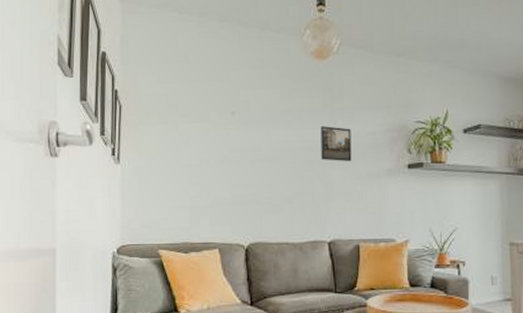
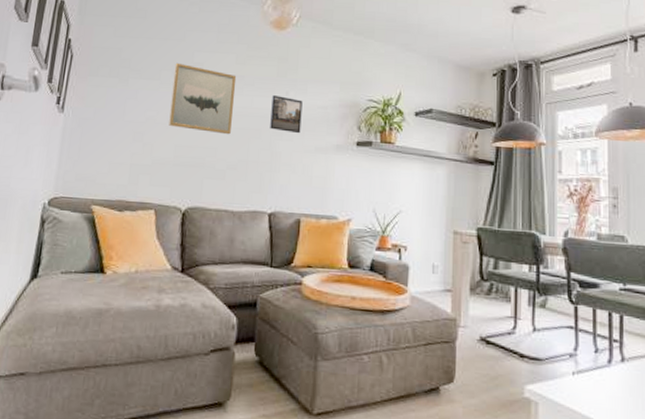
wall art: none [222,103,284,170] -> present [169,62,237,135]

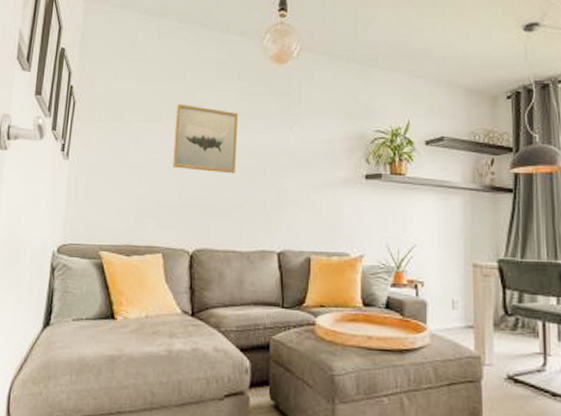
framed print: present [270,95,303,134] -> none [275,131,307,169]

